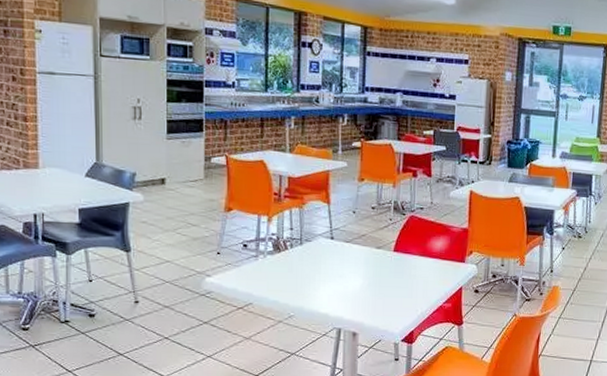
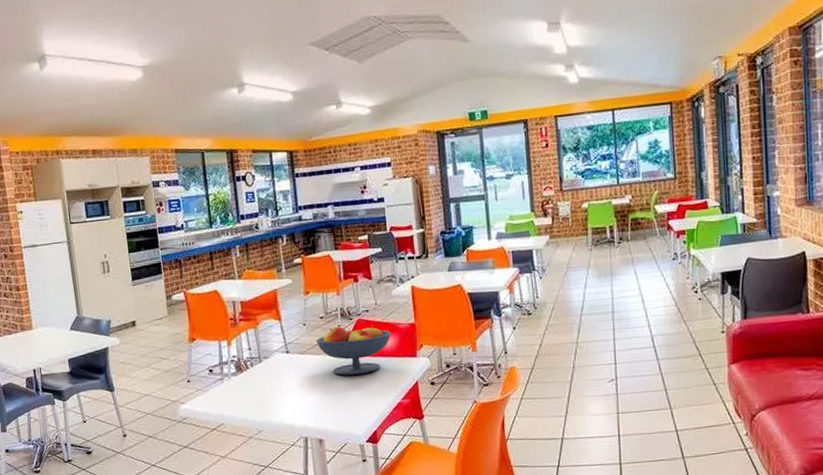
fruit bowl: none [364,220,443,272] -> present [316,325,392,376]

